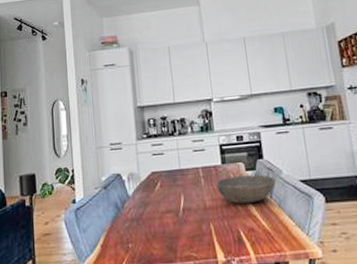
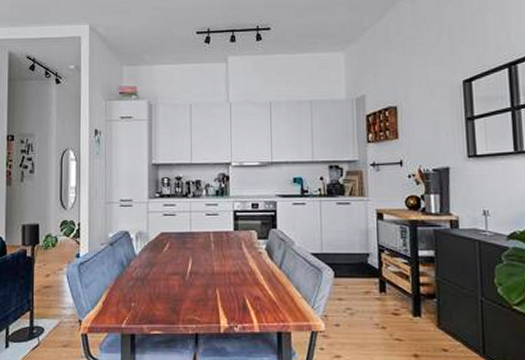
bowl: present [216,174,276,204] -> none [227,244,287,272]

